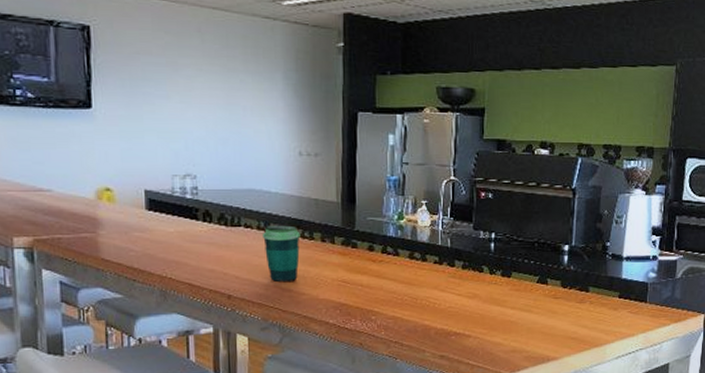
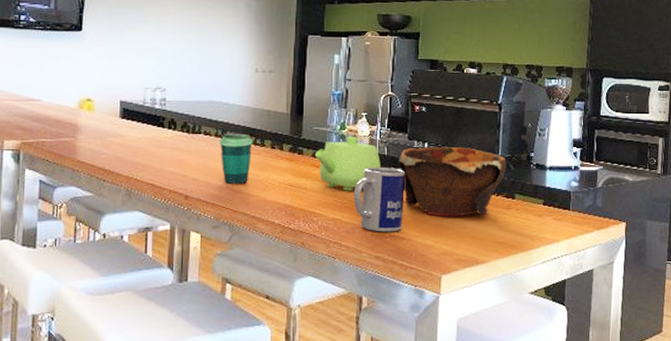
teapot: none [370,227,443,287] -> present [314,137,381,191]
mug: none [414,260,471,330] -> present [353,166,406,232]
bowl: none [463,236,580,313] -> present [399,146,507,217]

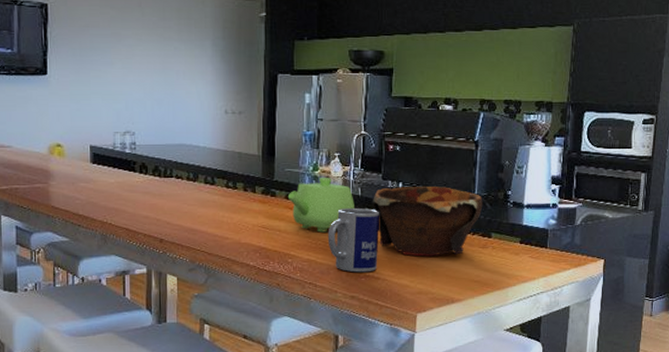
cup: present [219,133,253,184] -> none [191,176,225,227]

